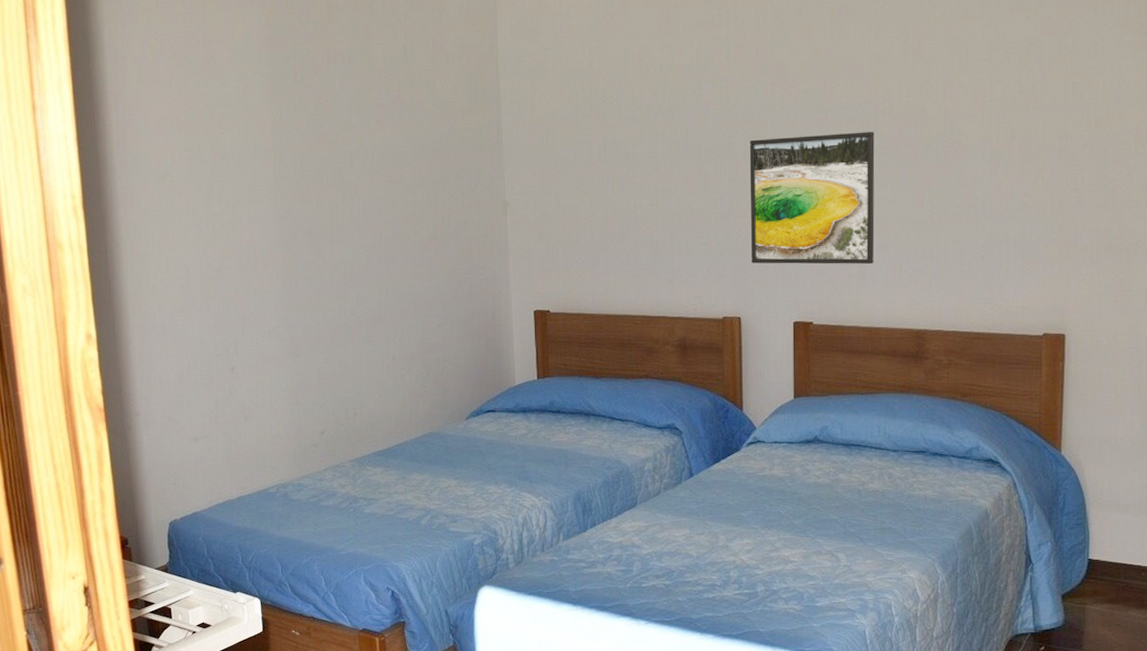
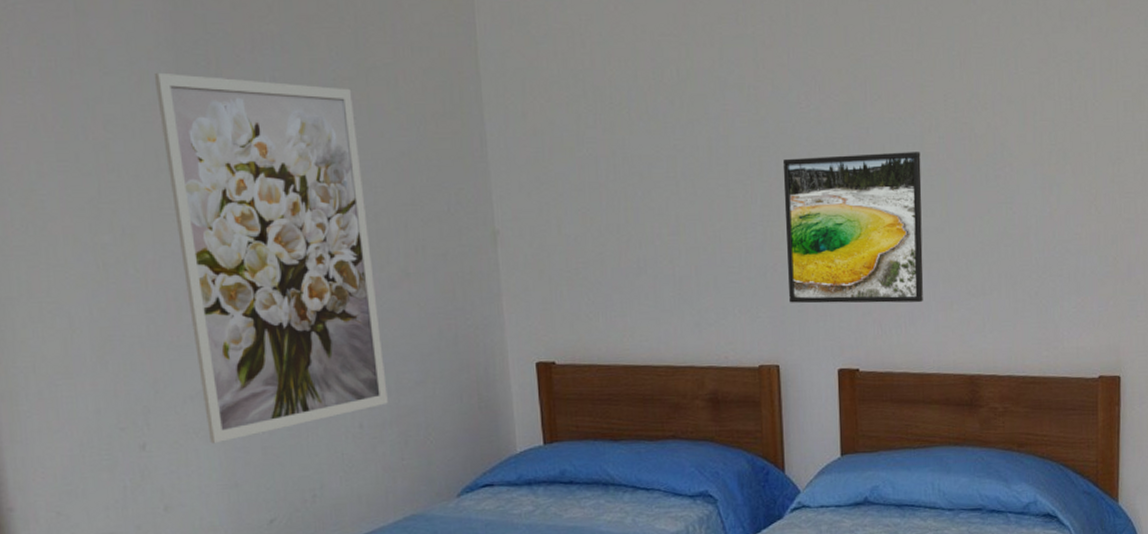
wall art: none [256,82,415,369] -> present [154,72,388,444]

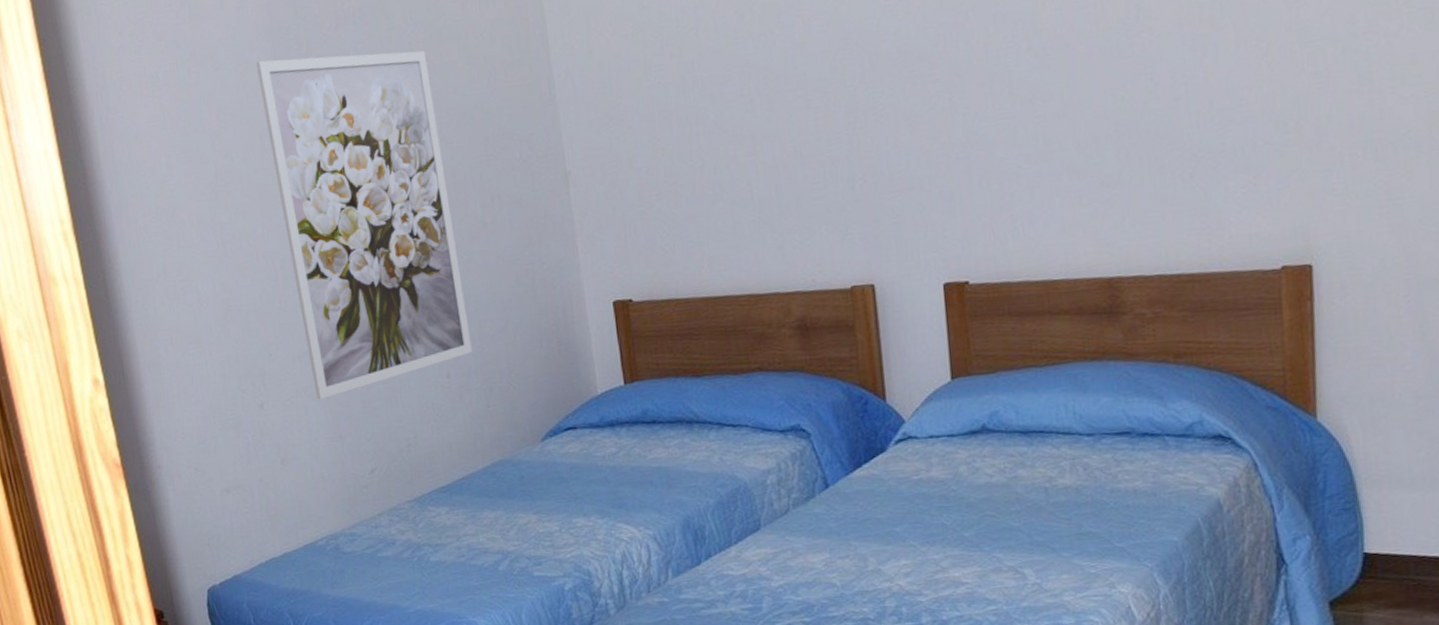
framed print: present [782,152,924,304] -> none [868,29,1044,215]

